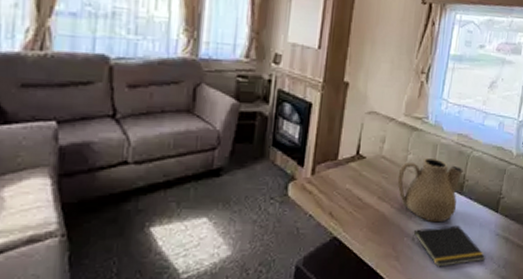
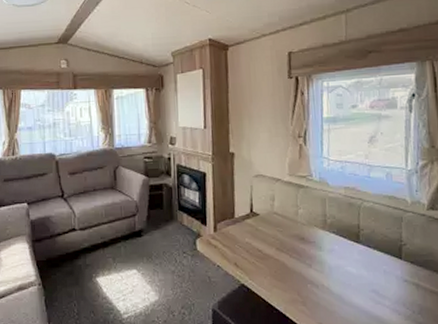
teapot: present [397,158,463,223] -> none [291,211,356,270]
notepad: present [411,225,486,267] -> none [315,272,397,312]

